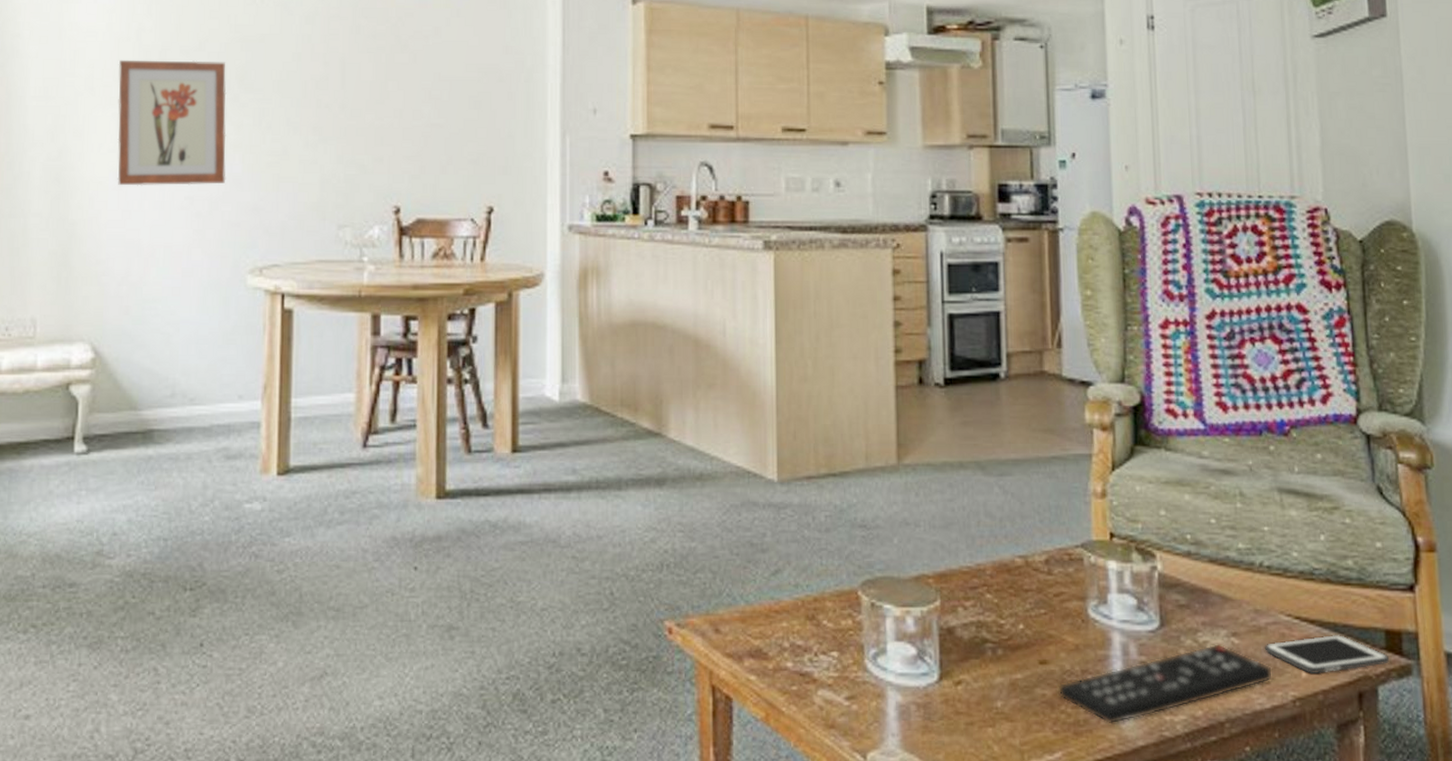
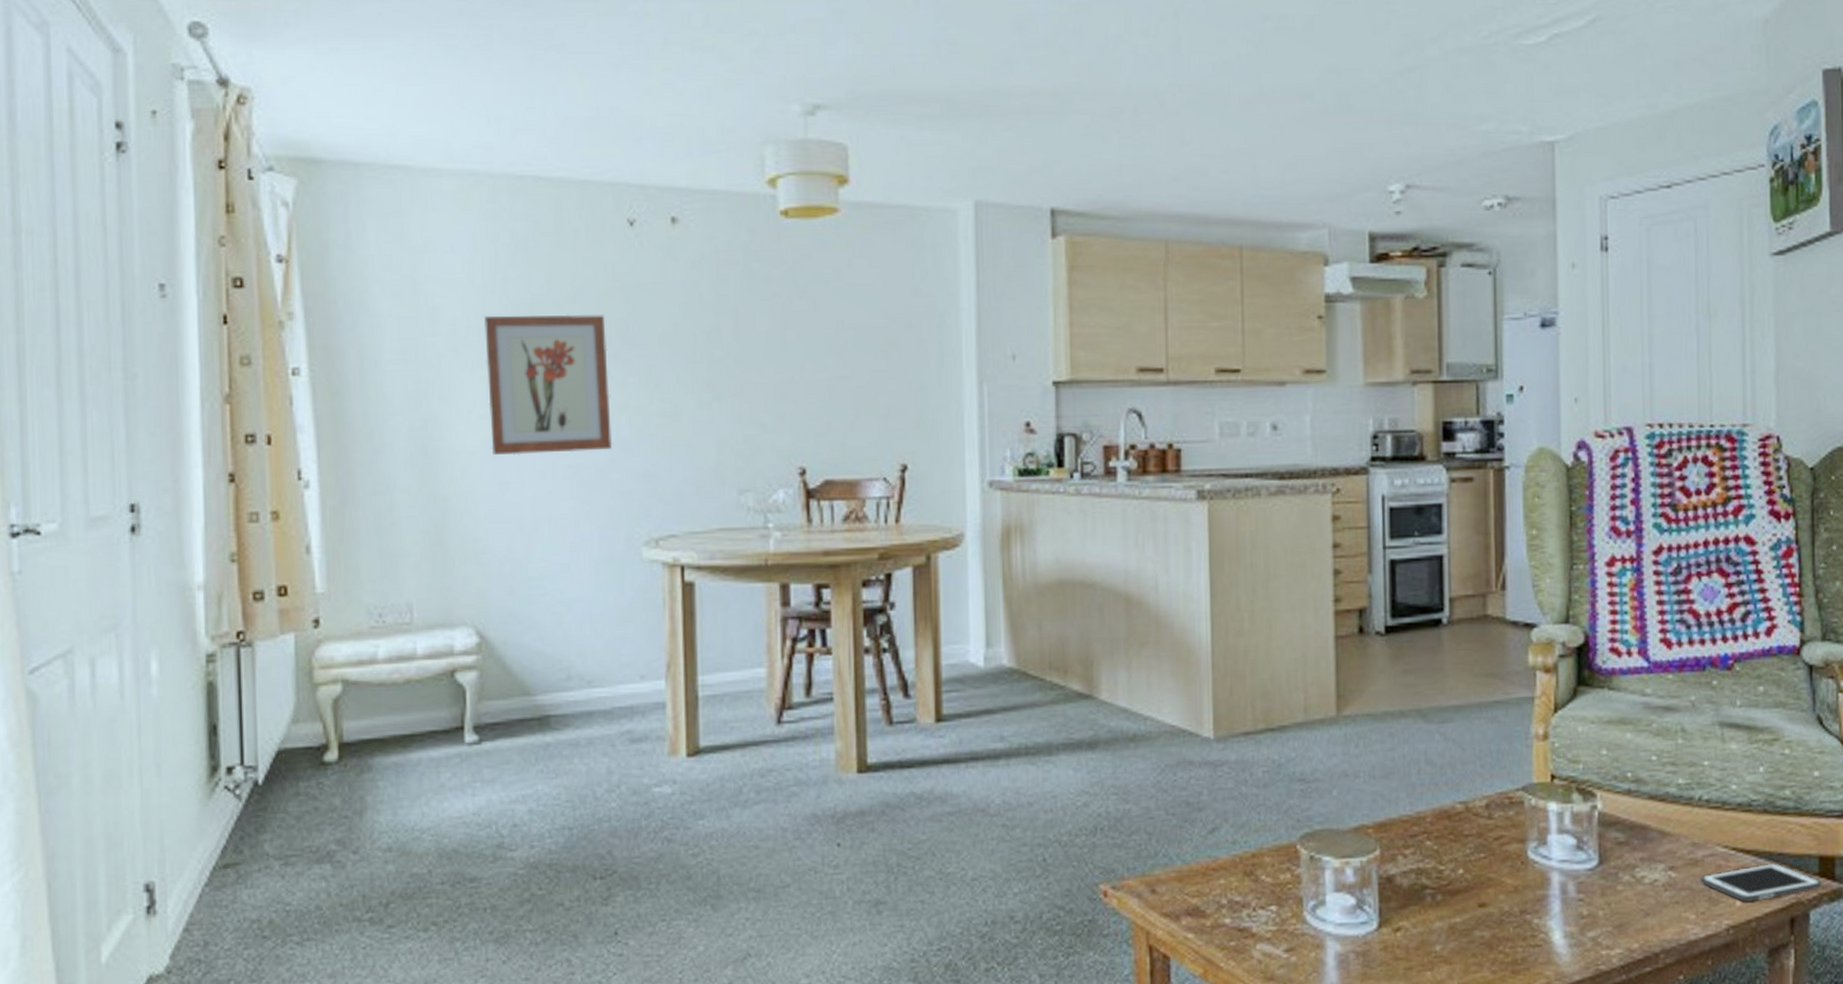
remote control: present [1058,644,1273,724] -> none [1496,878,1708,962]

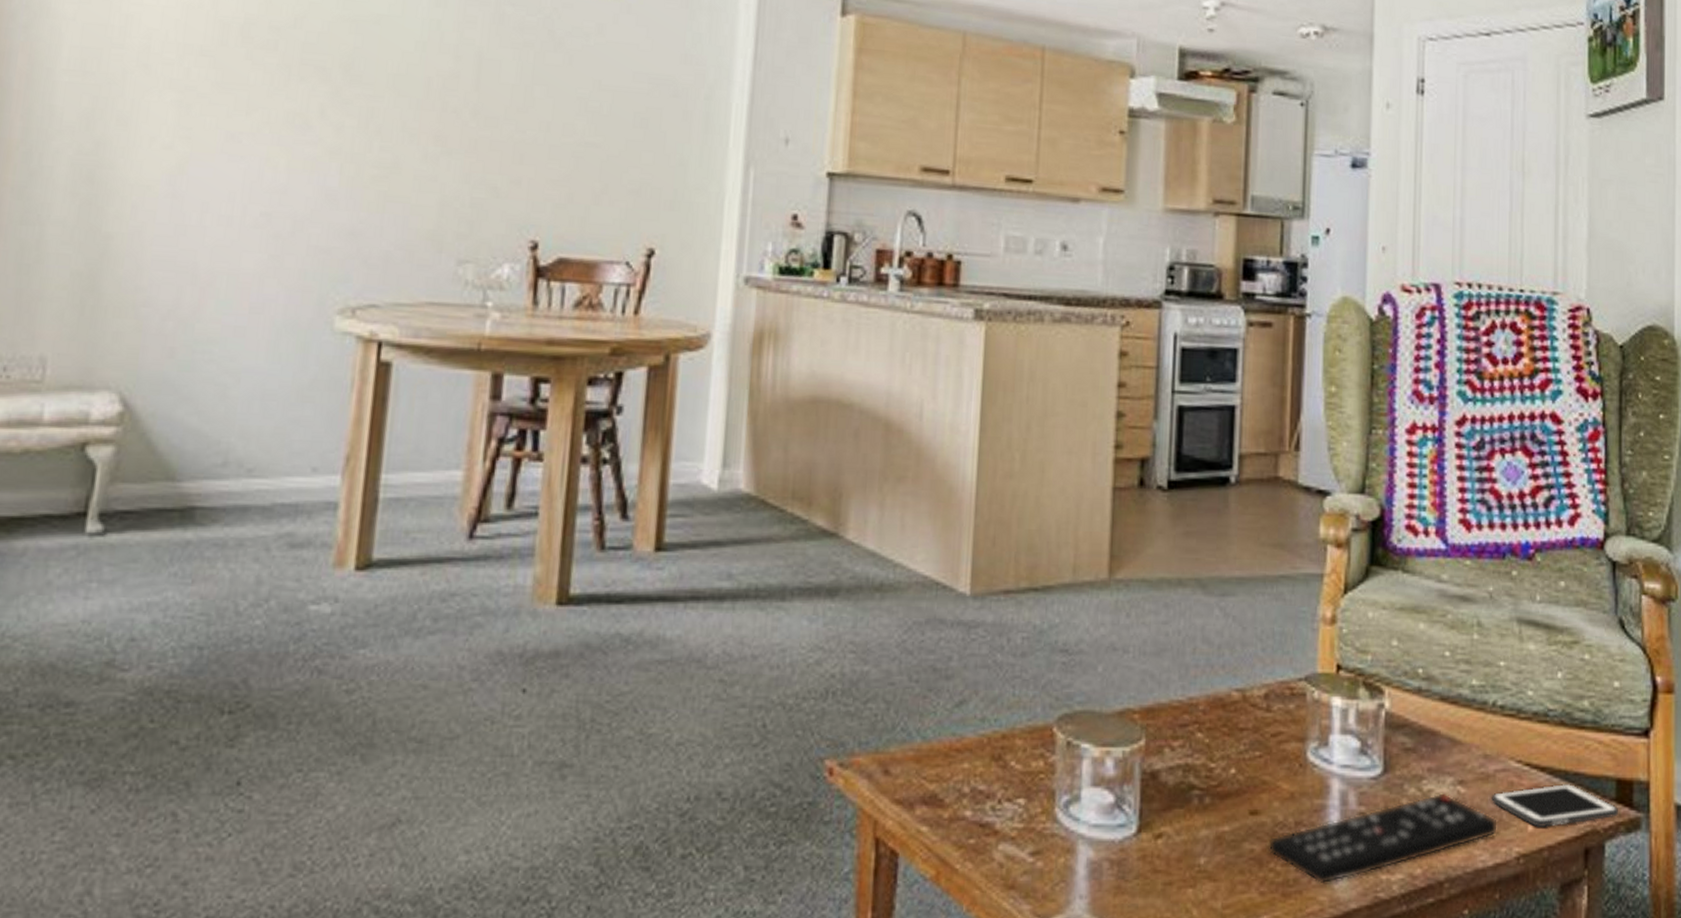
wall art: present [483,314,613,455] -> none [171,31,328,199]
remote control: none [1496,878,1708,962] -> present [1268,793,1499,884]

